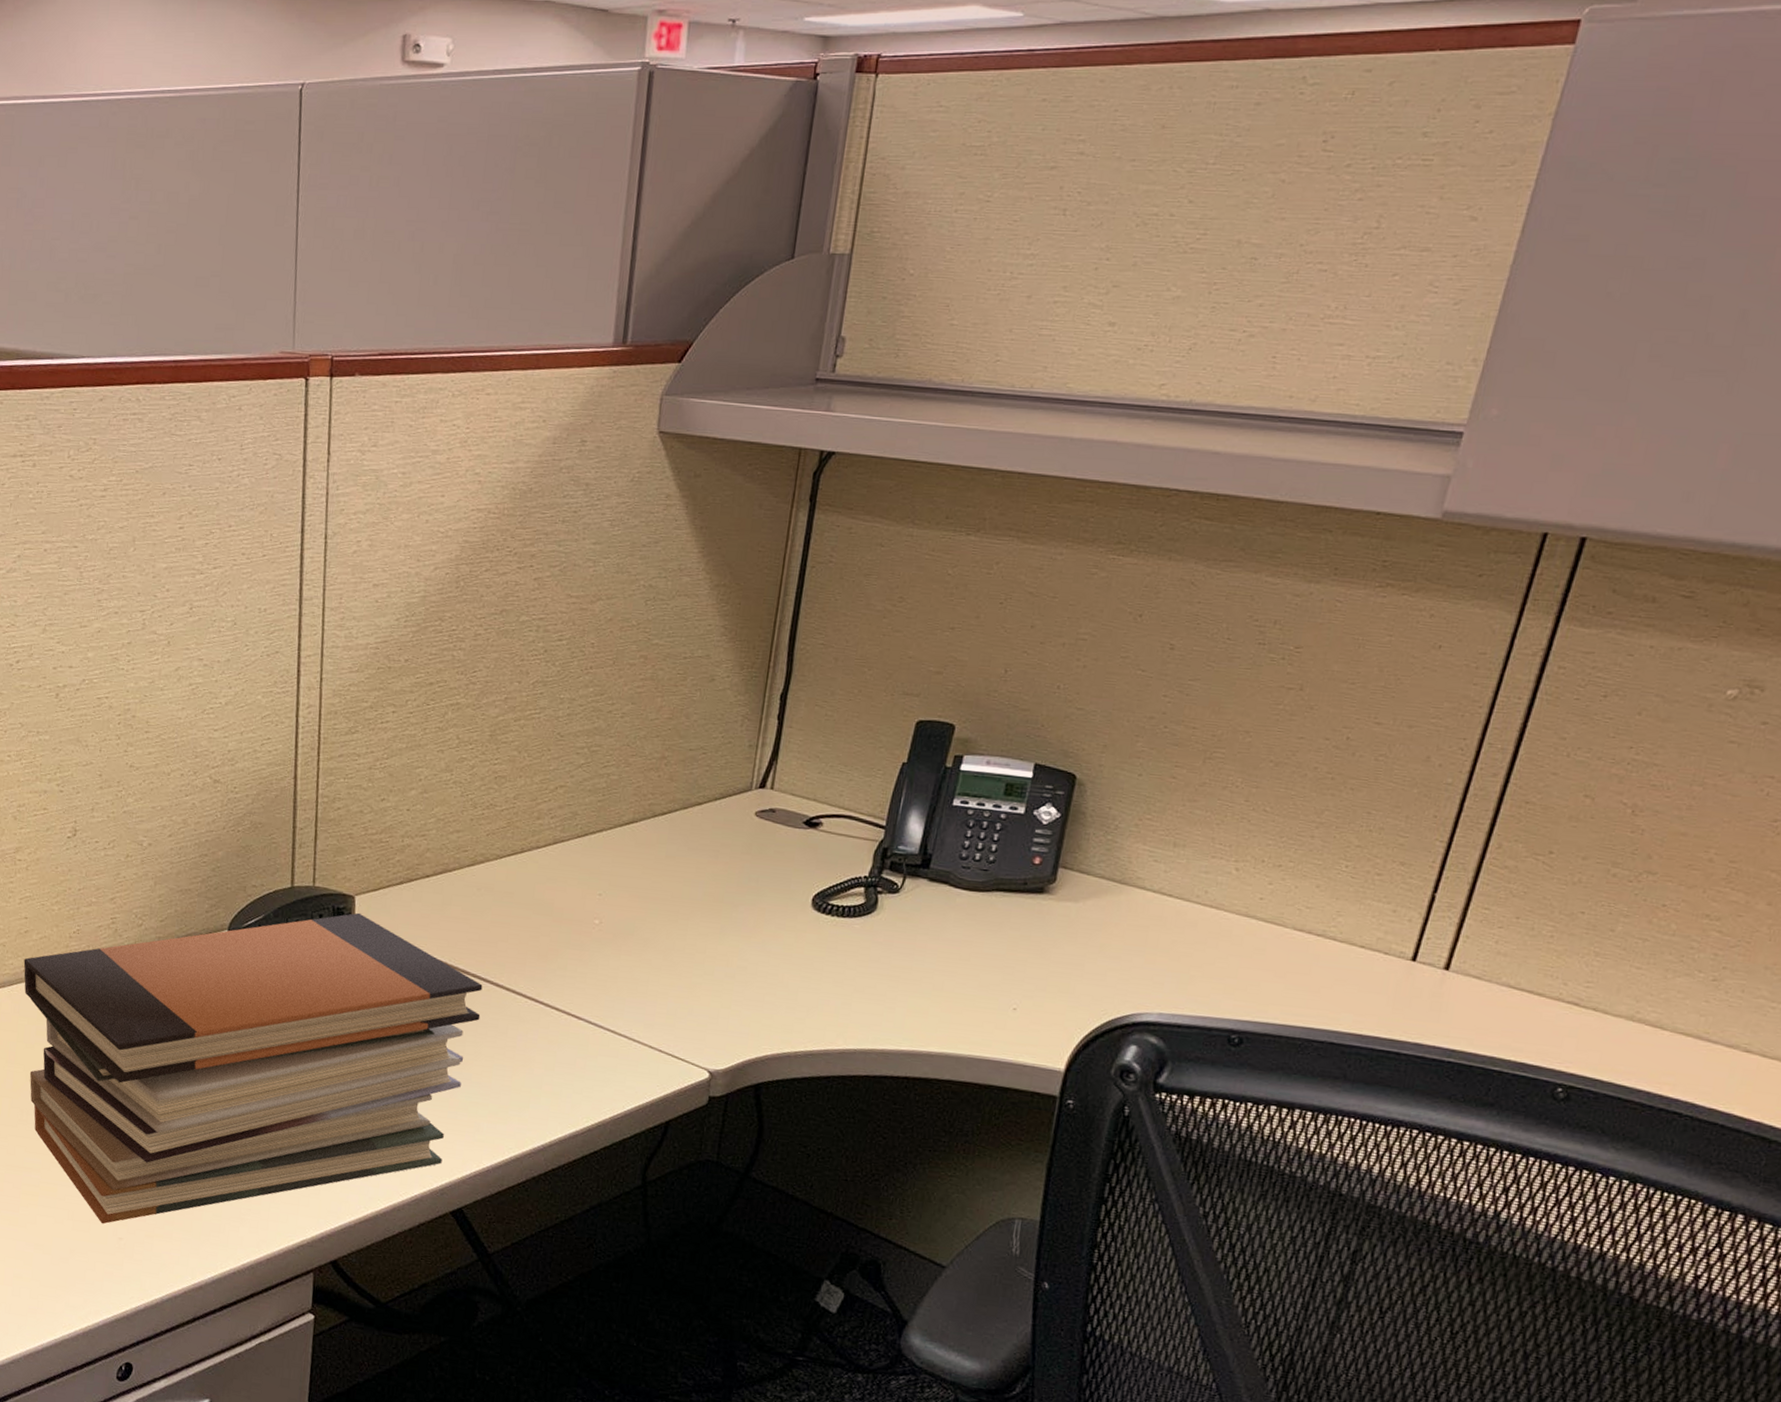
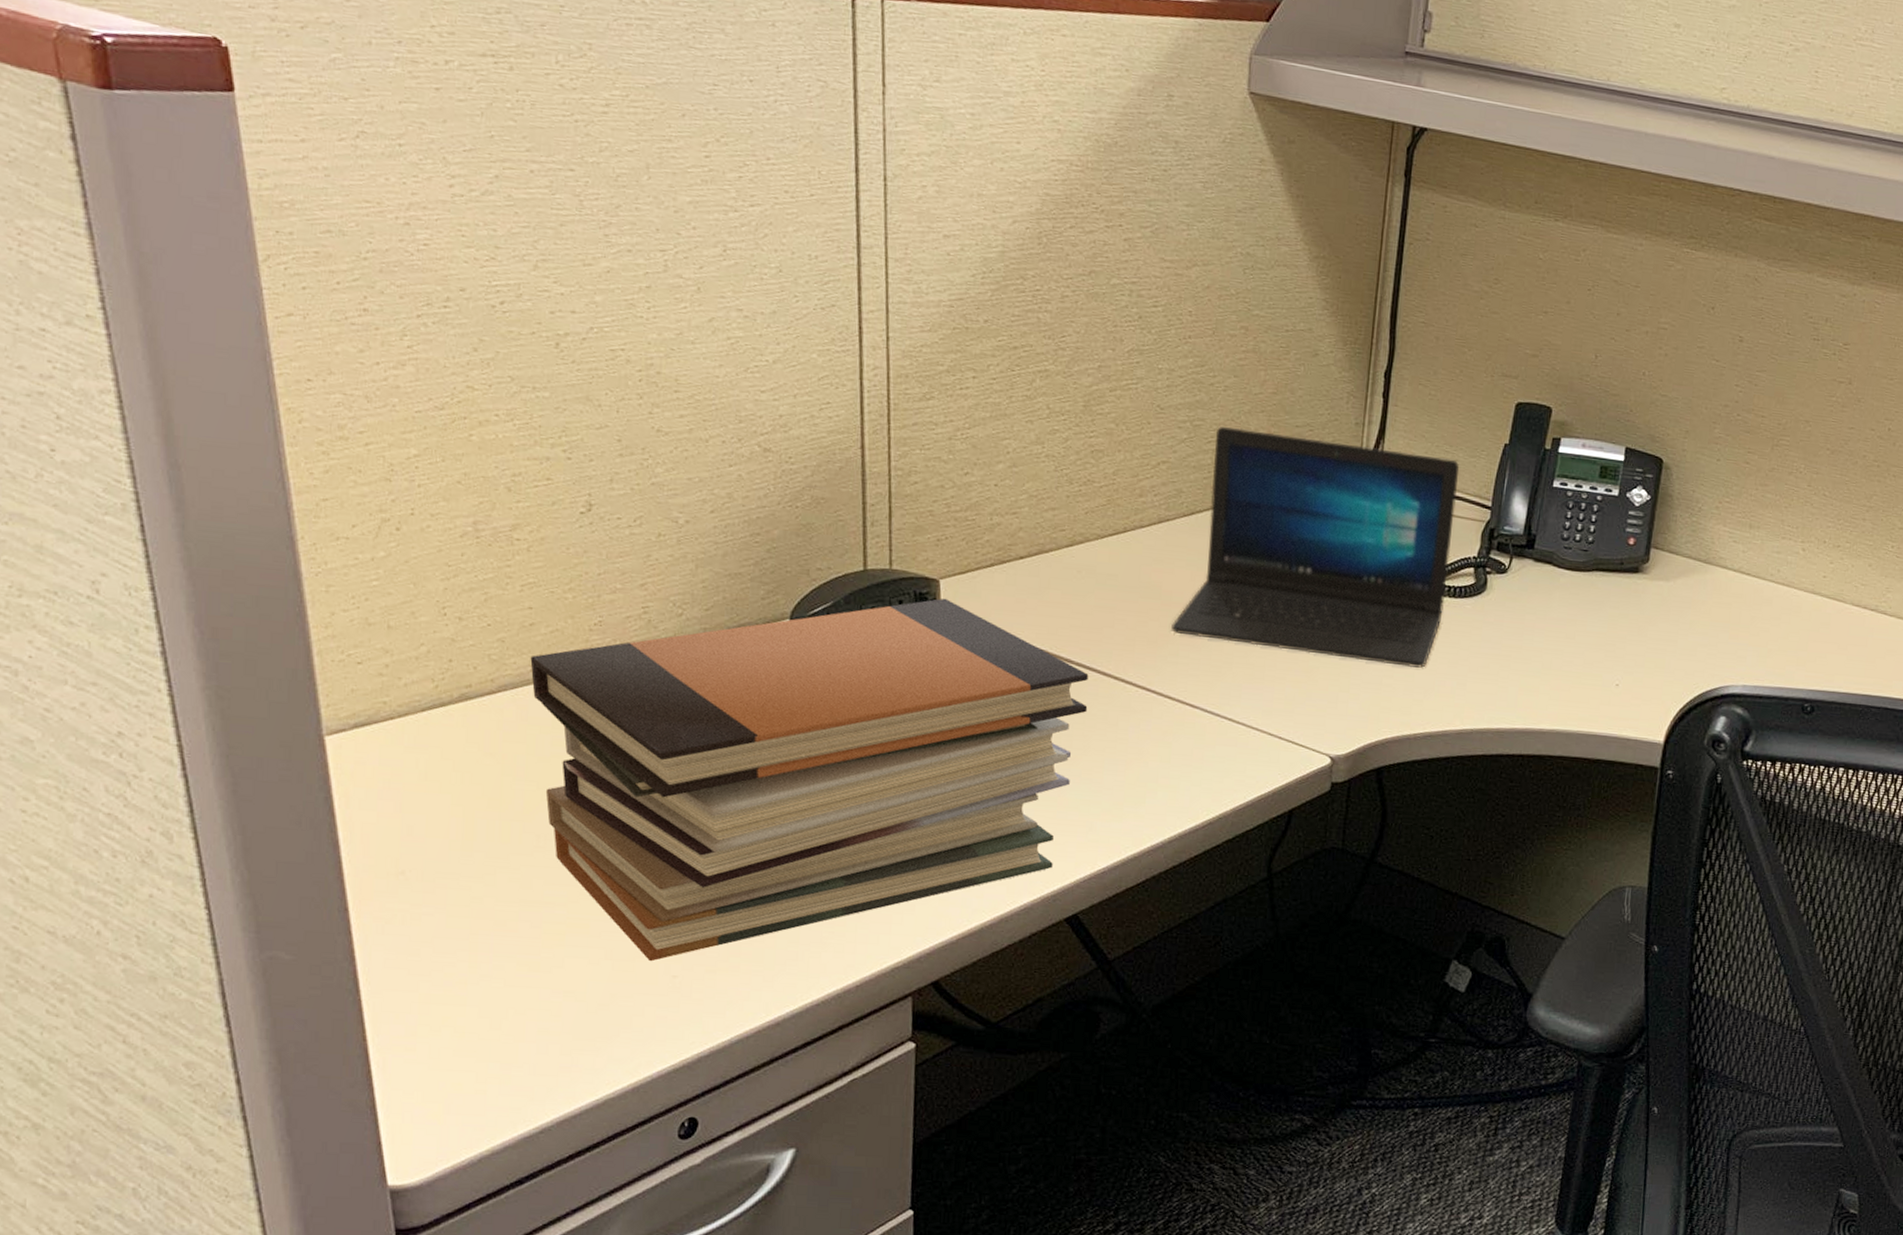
laptop: none [561,752,854,987] -> present [1171,427,1460,668]

